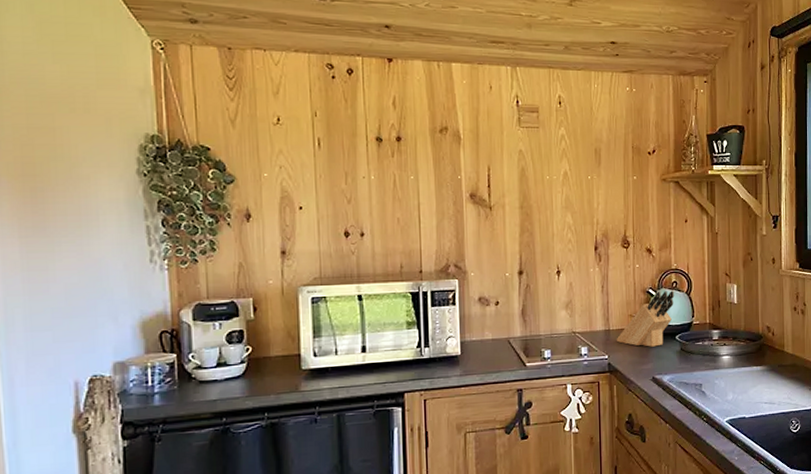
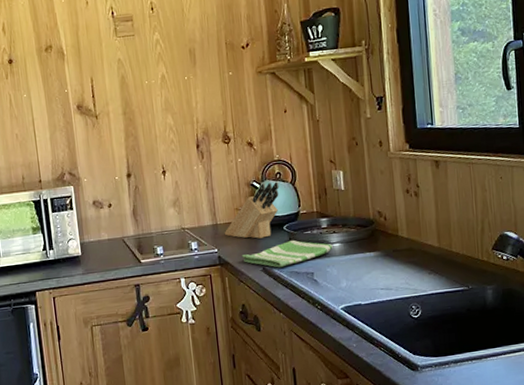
dish towel: none [633,350,722,378] -> present [242,239,333,268]

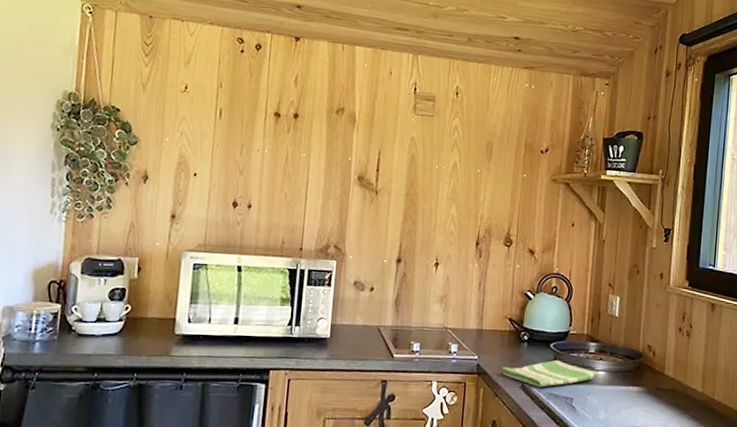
knife block: present [224,181,279,239] -> none [488,294,554,353]

